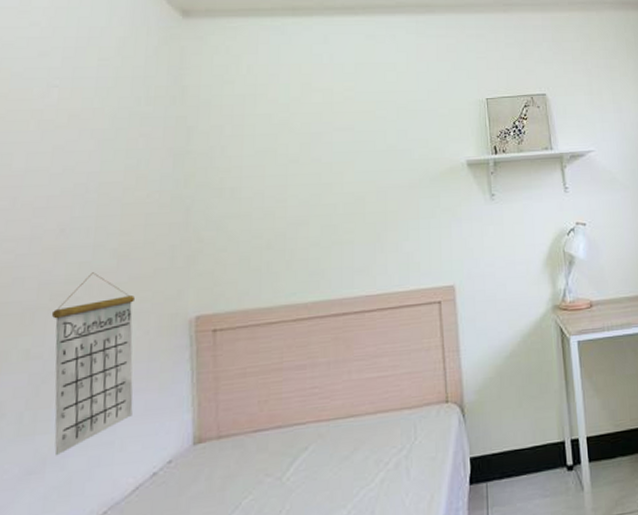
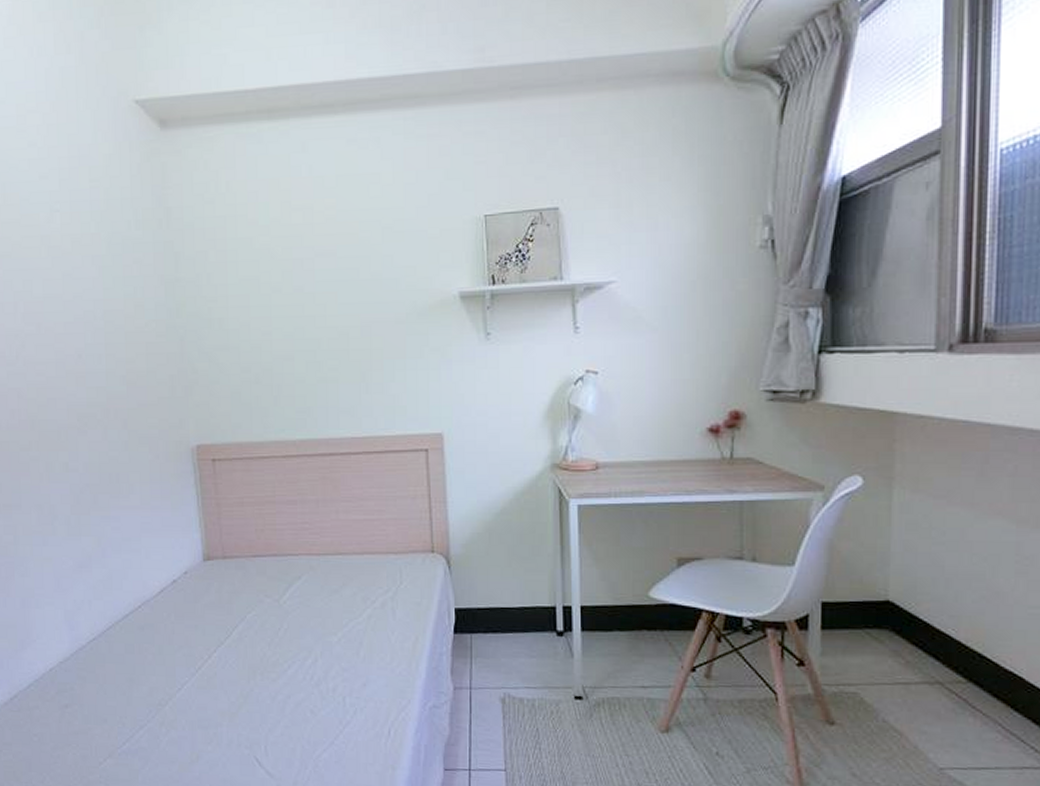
calendar: present [51,272,135,456] -> none [80,397,152,556]

